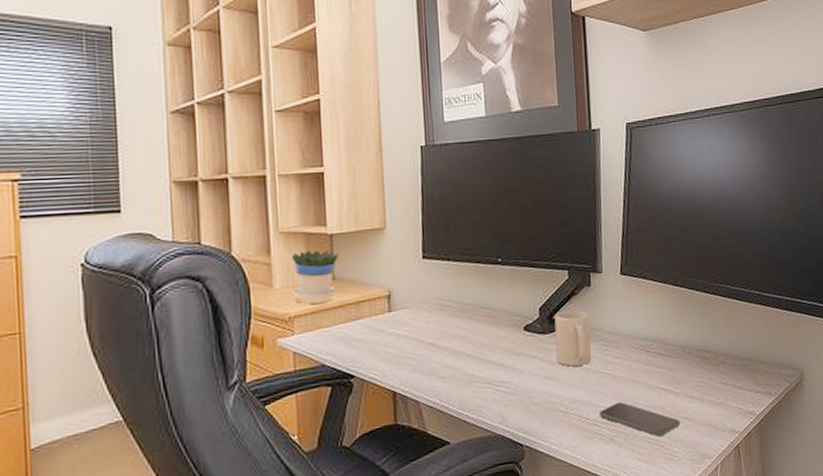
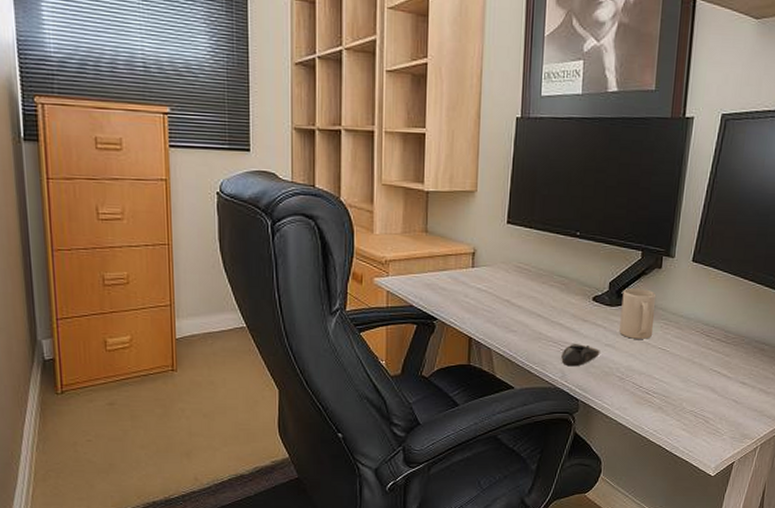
flowerpot: present [292,250,339,304] -> none [390,203,432,252]
computer mouse: none [498,380,539,409] -> present [561,343,600,367]
smartphone: present [598,402,681,436] -> none [651,377,729,412]

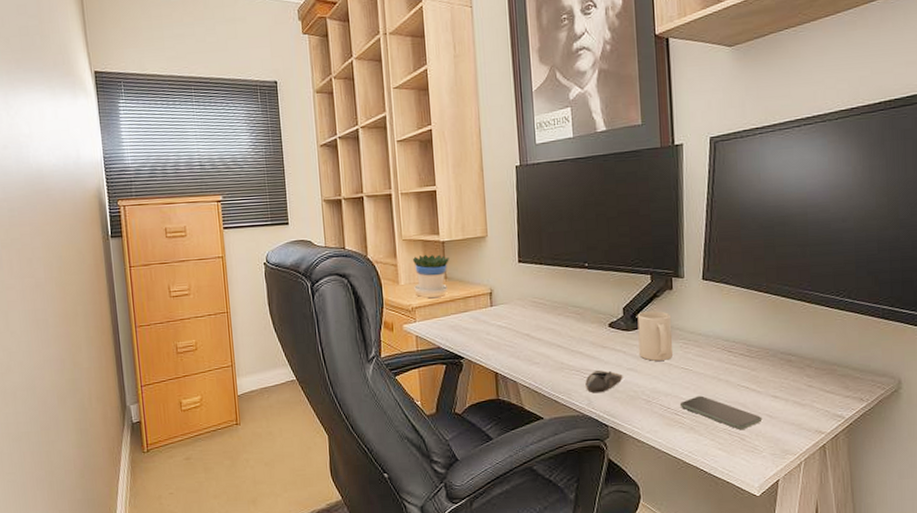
flowerpot: none [390,203,432,252] -> present [413,254,449,298]
smartphone: none [651,377,729,412] -> present [679,395,763,429]

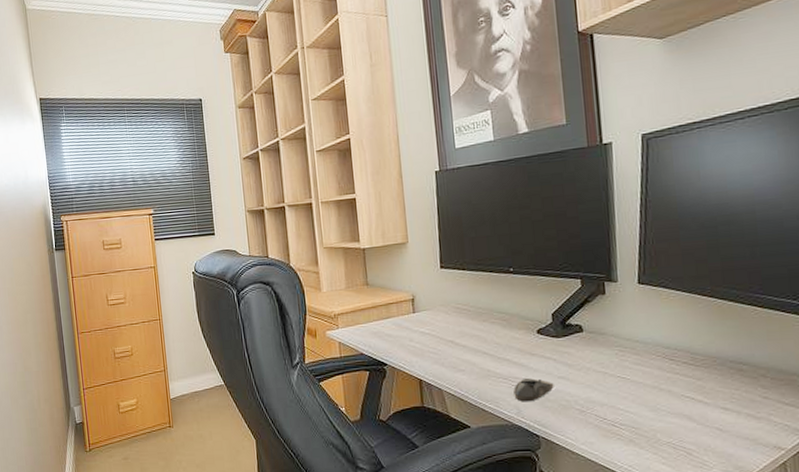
flowerpot: present [413,254,449,298] -> none [334,261,370,305]
mug: present [637,311,673,361] -> none [567,317,608,369]
smartphone: present [679,395,763,429] -> none [616,406,712,443]

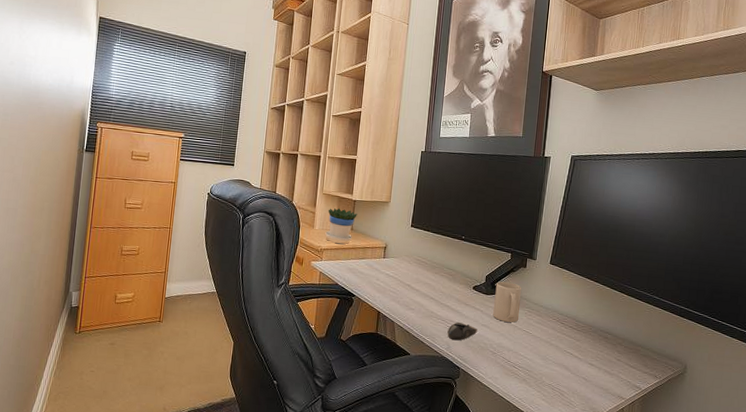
flowerpot: none [334,261,370,305] -> present [325,208,357,244]
mug: none [567,317,608,369] -> present [493,281,522,323]

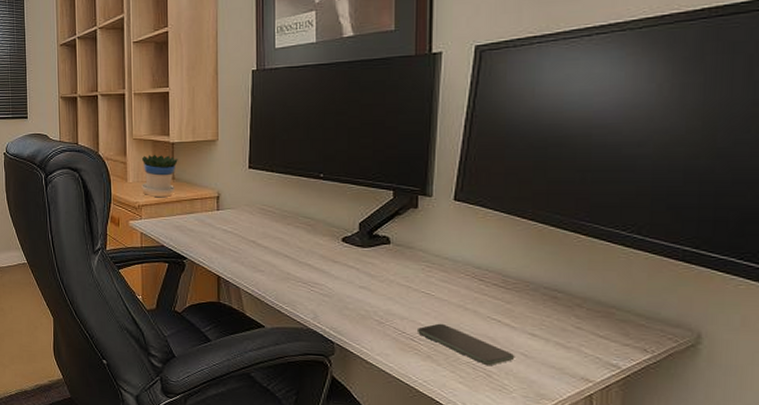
computer mouse: present [447,321,478,341] -> none [312,284,354,308]
mug: present [493,281,522,323] -> none [374,229,414,282]
smartphone: none [517,354,580,387] -> present [416,323,515,365]

